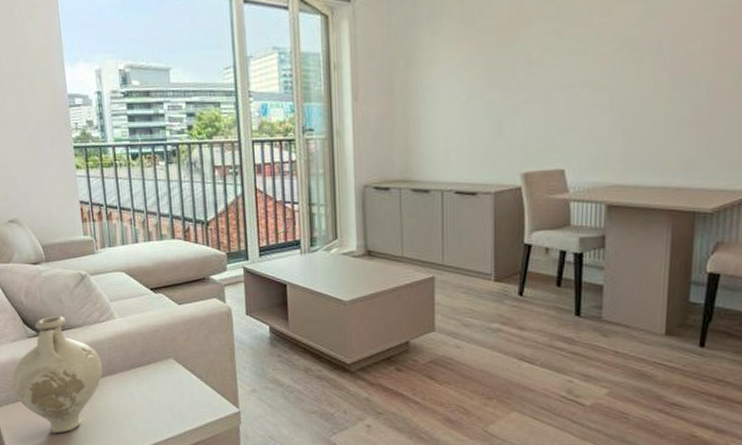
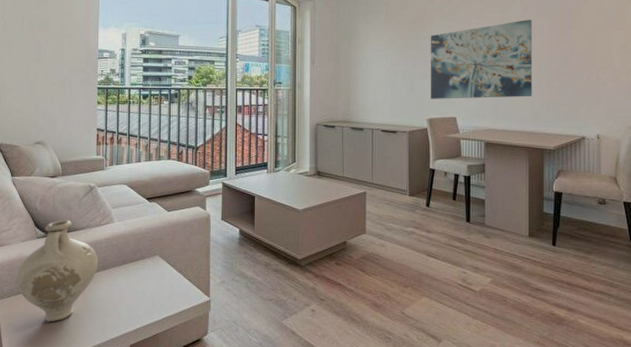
wall art: none [527,12,690,144] -> present [430,19,533,99]

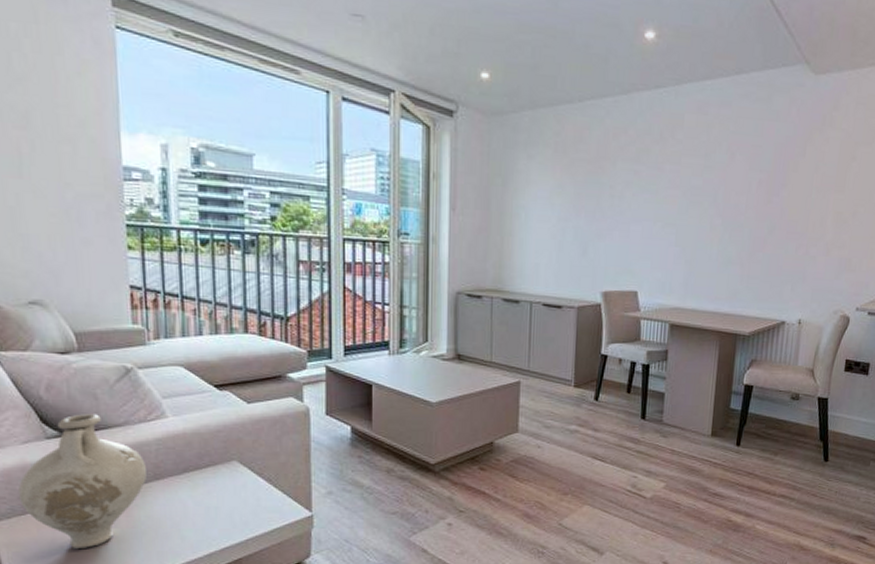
wall art: present [430,19,533,99] -> none [607,170,739,270]

